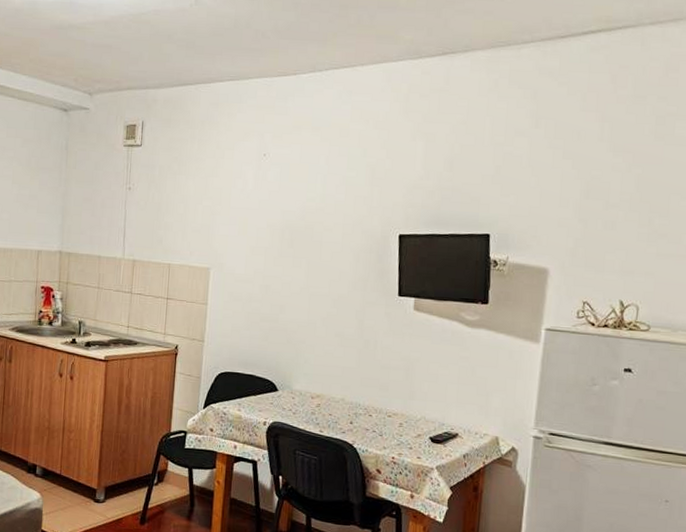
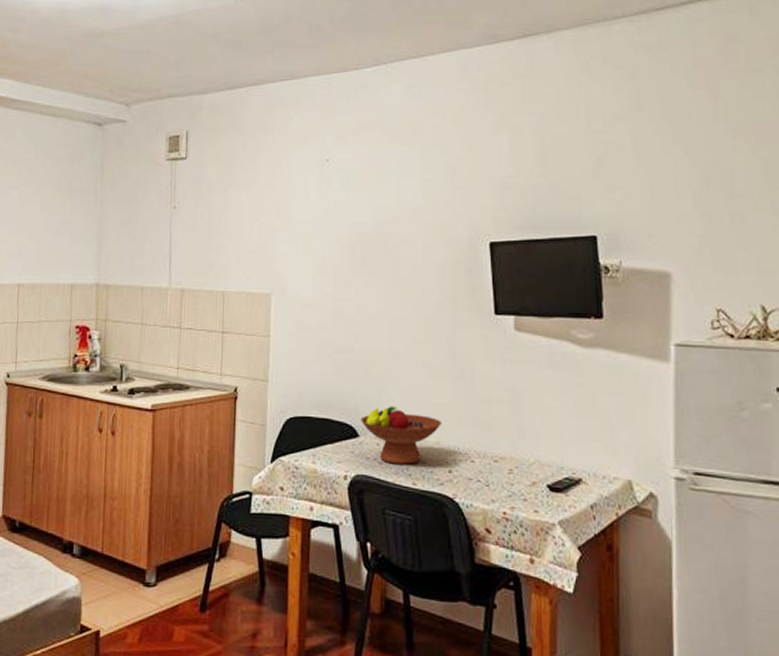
fruit bowl: none [279,367,347,416] -> present [360,406,441,465]

